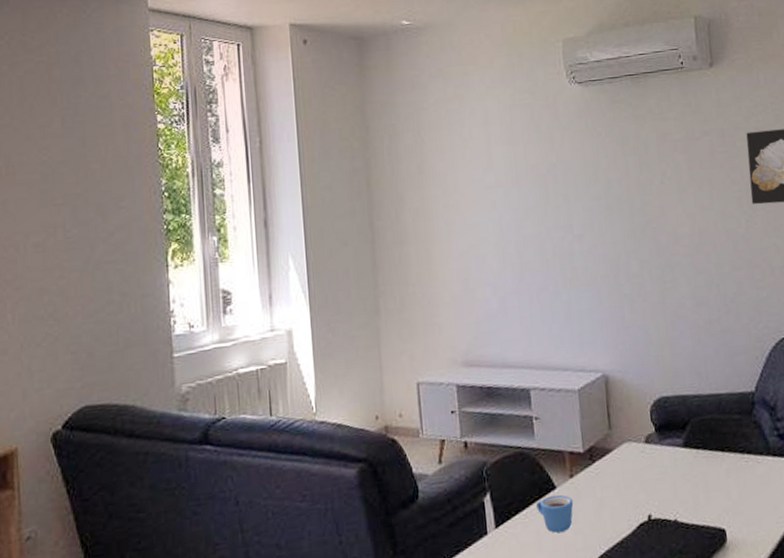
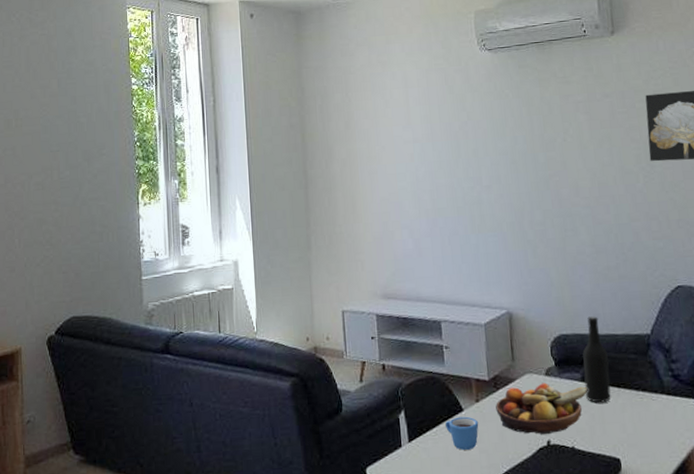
fruit bowl: none [591,451,691,509] -> present [495,382,588,434]
bottle: none [684,375,715,470] -> present [583,316,611,403]

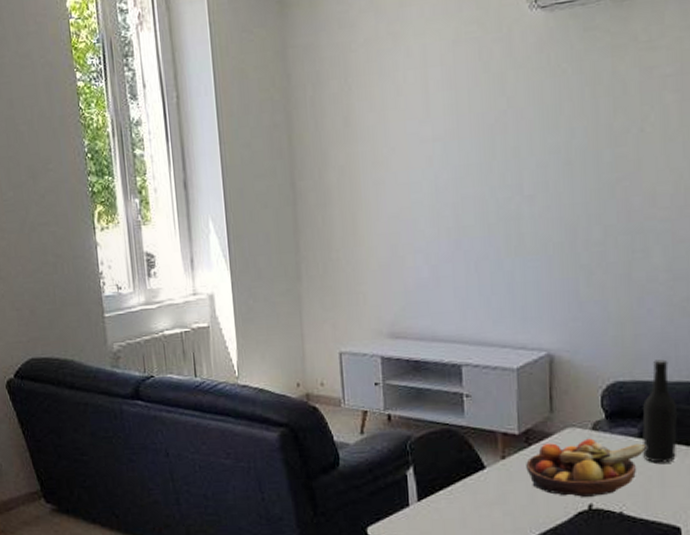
mug: present [445,416,479,450] -> none [463,474,504,512]

